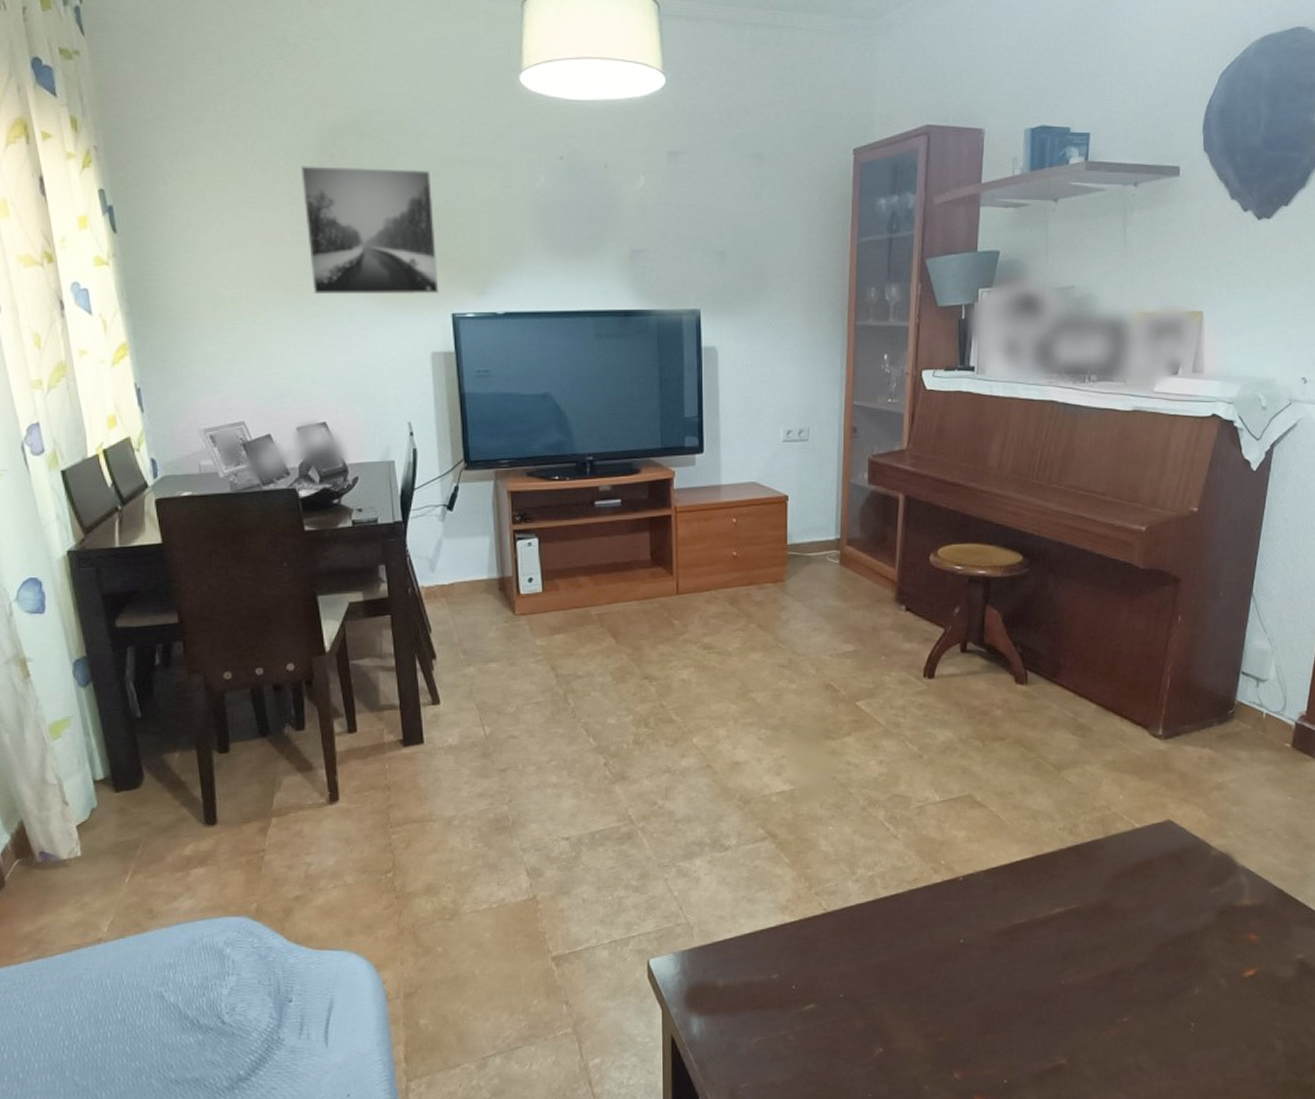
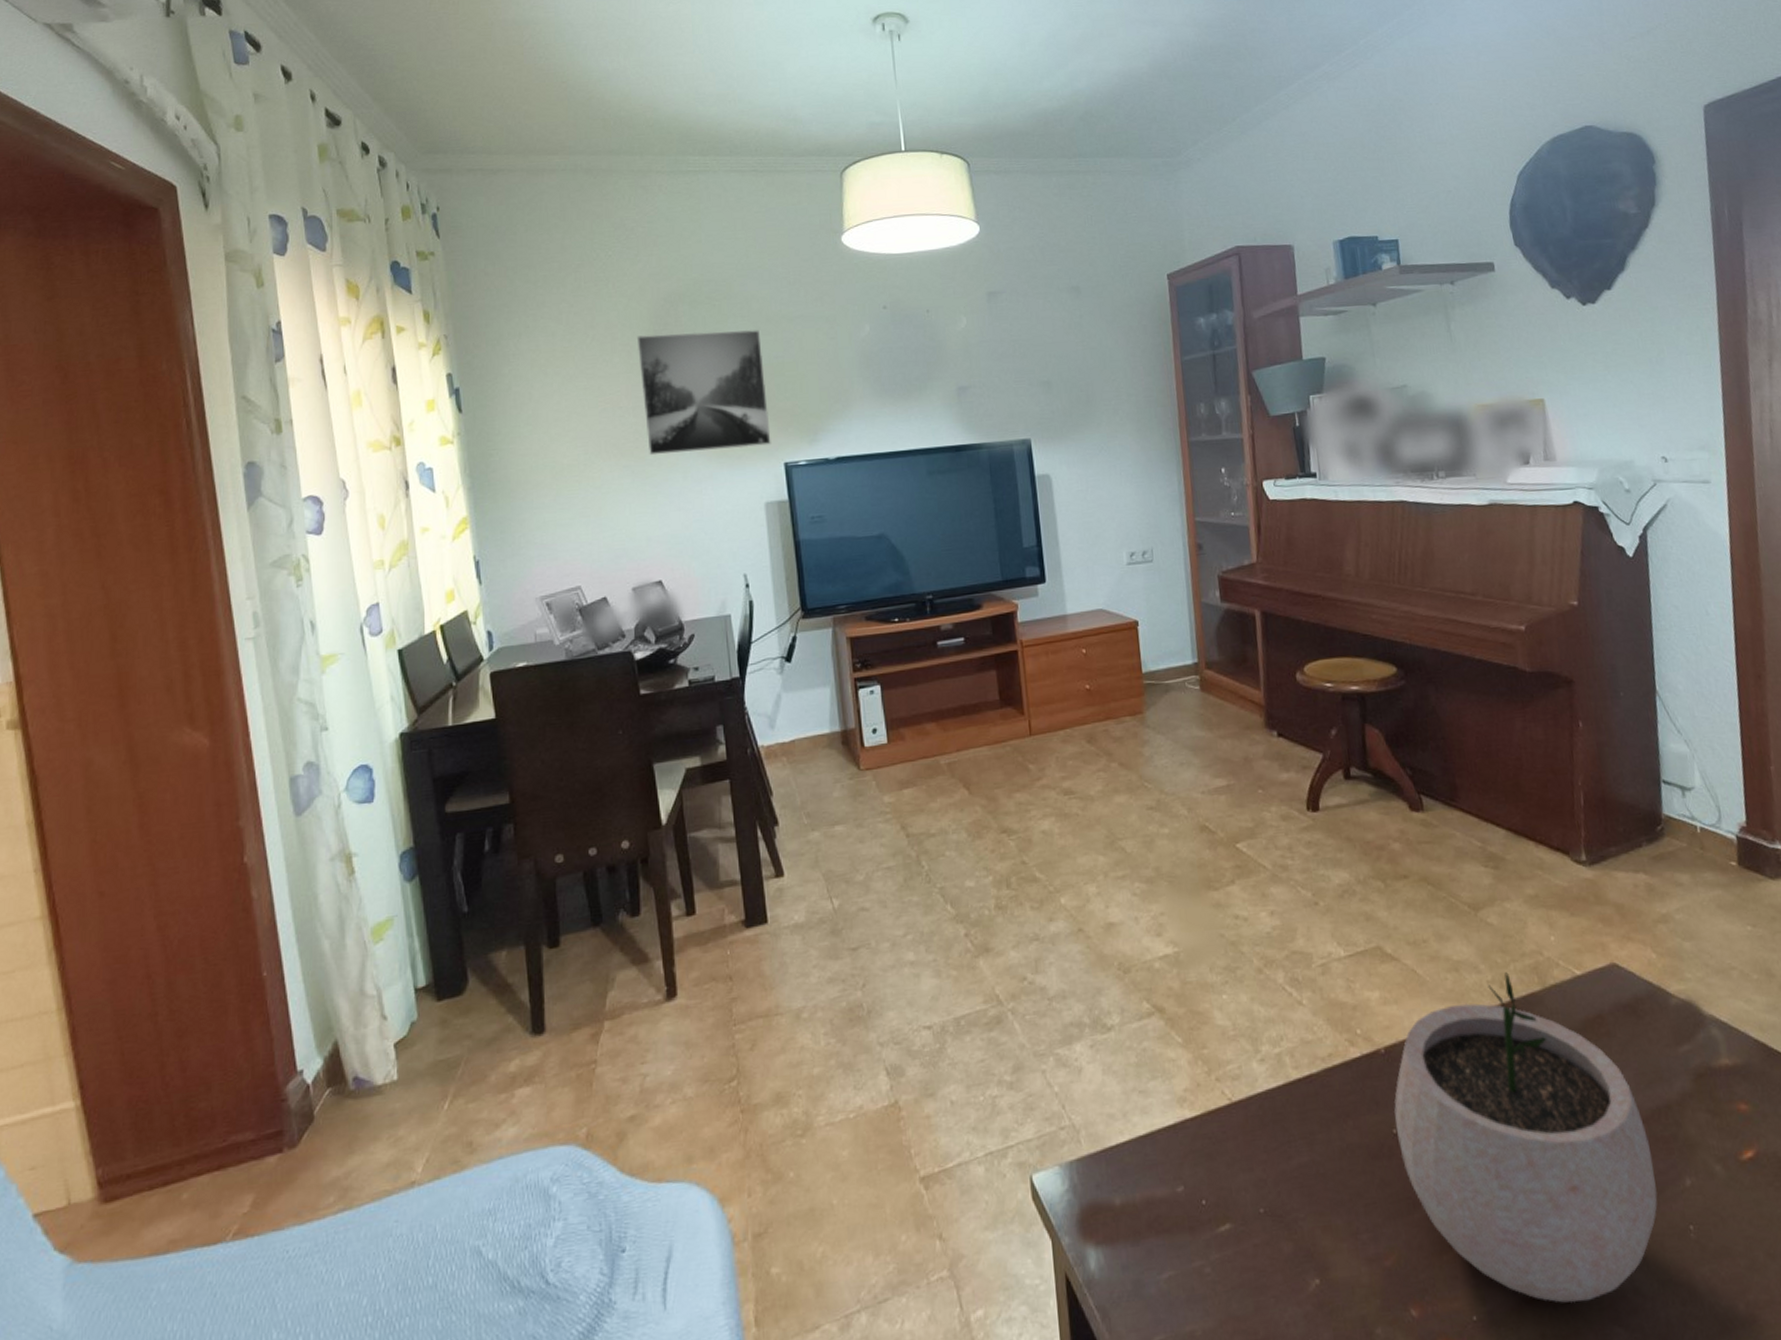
plant pot: none [963,822,1172,1074] -> present [1394,972,1658,1304]

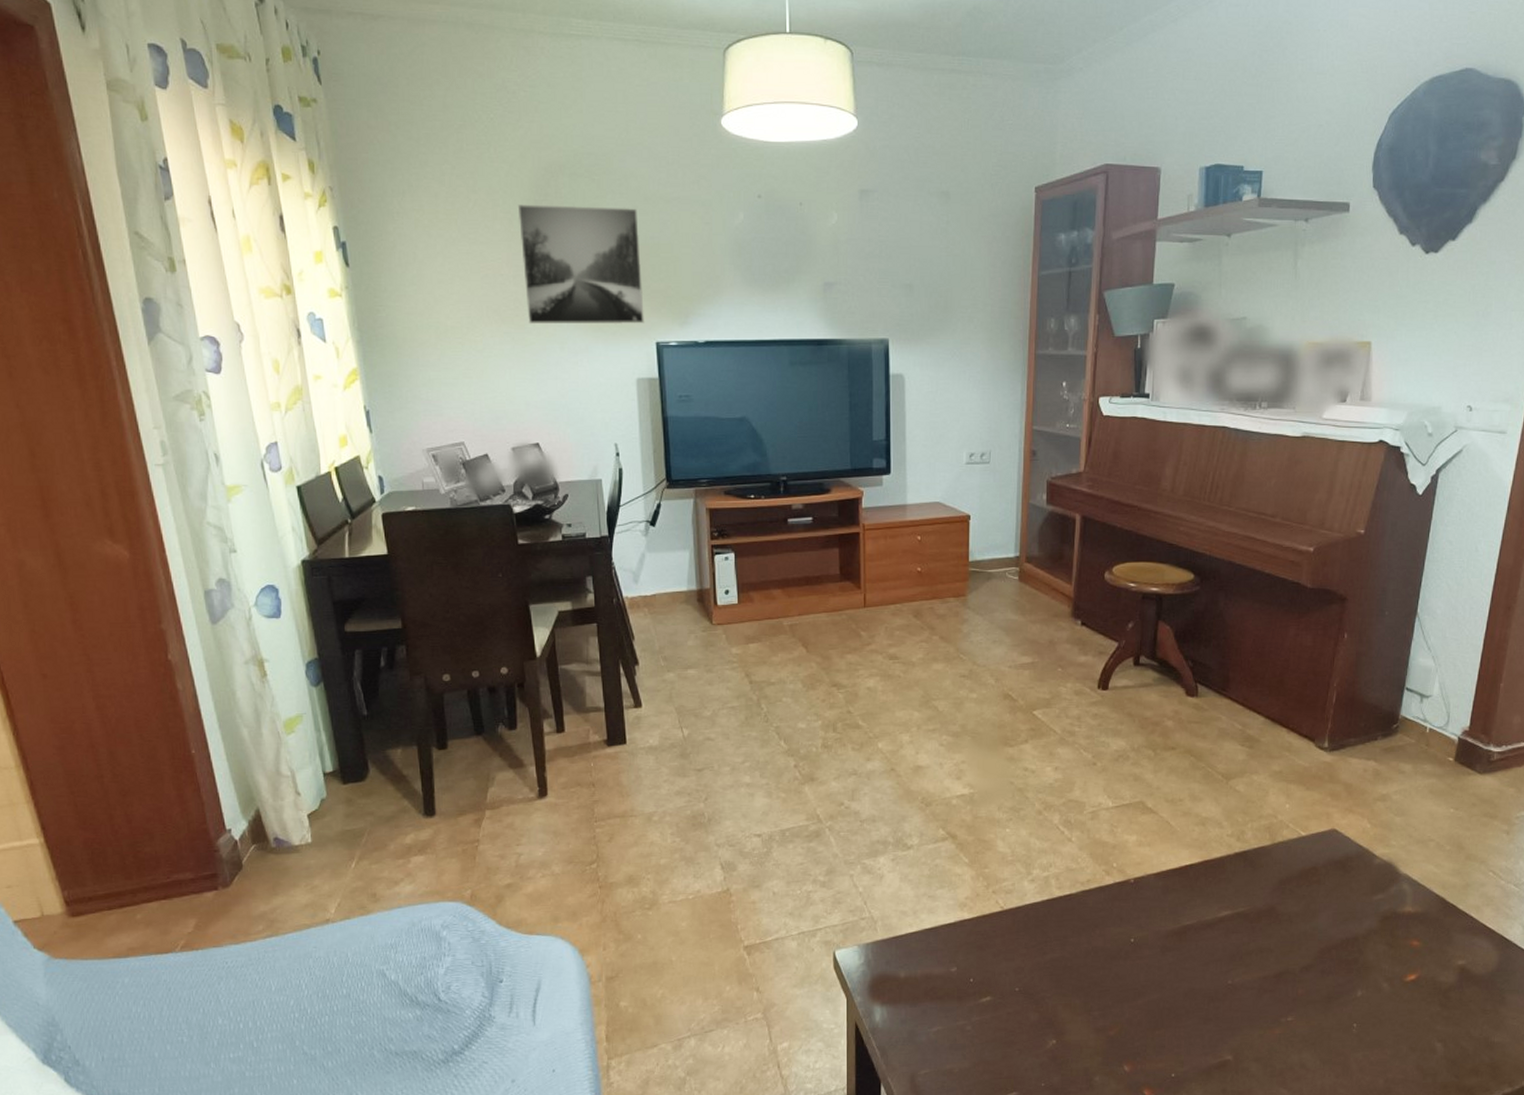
plant pot: present [1394,972,1658,1304] -> none [1133,829,1335,1071]

